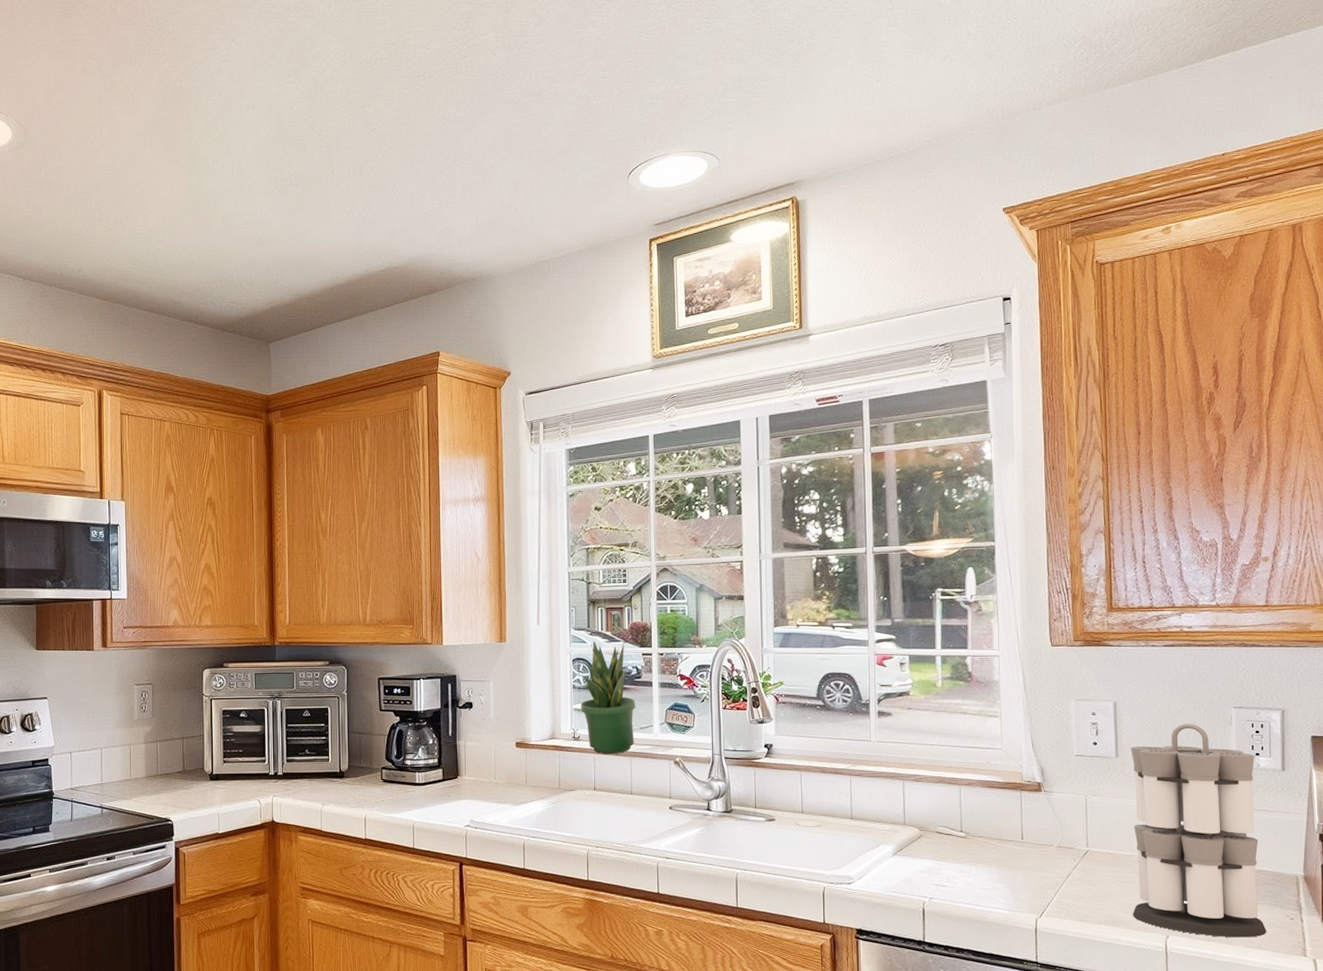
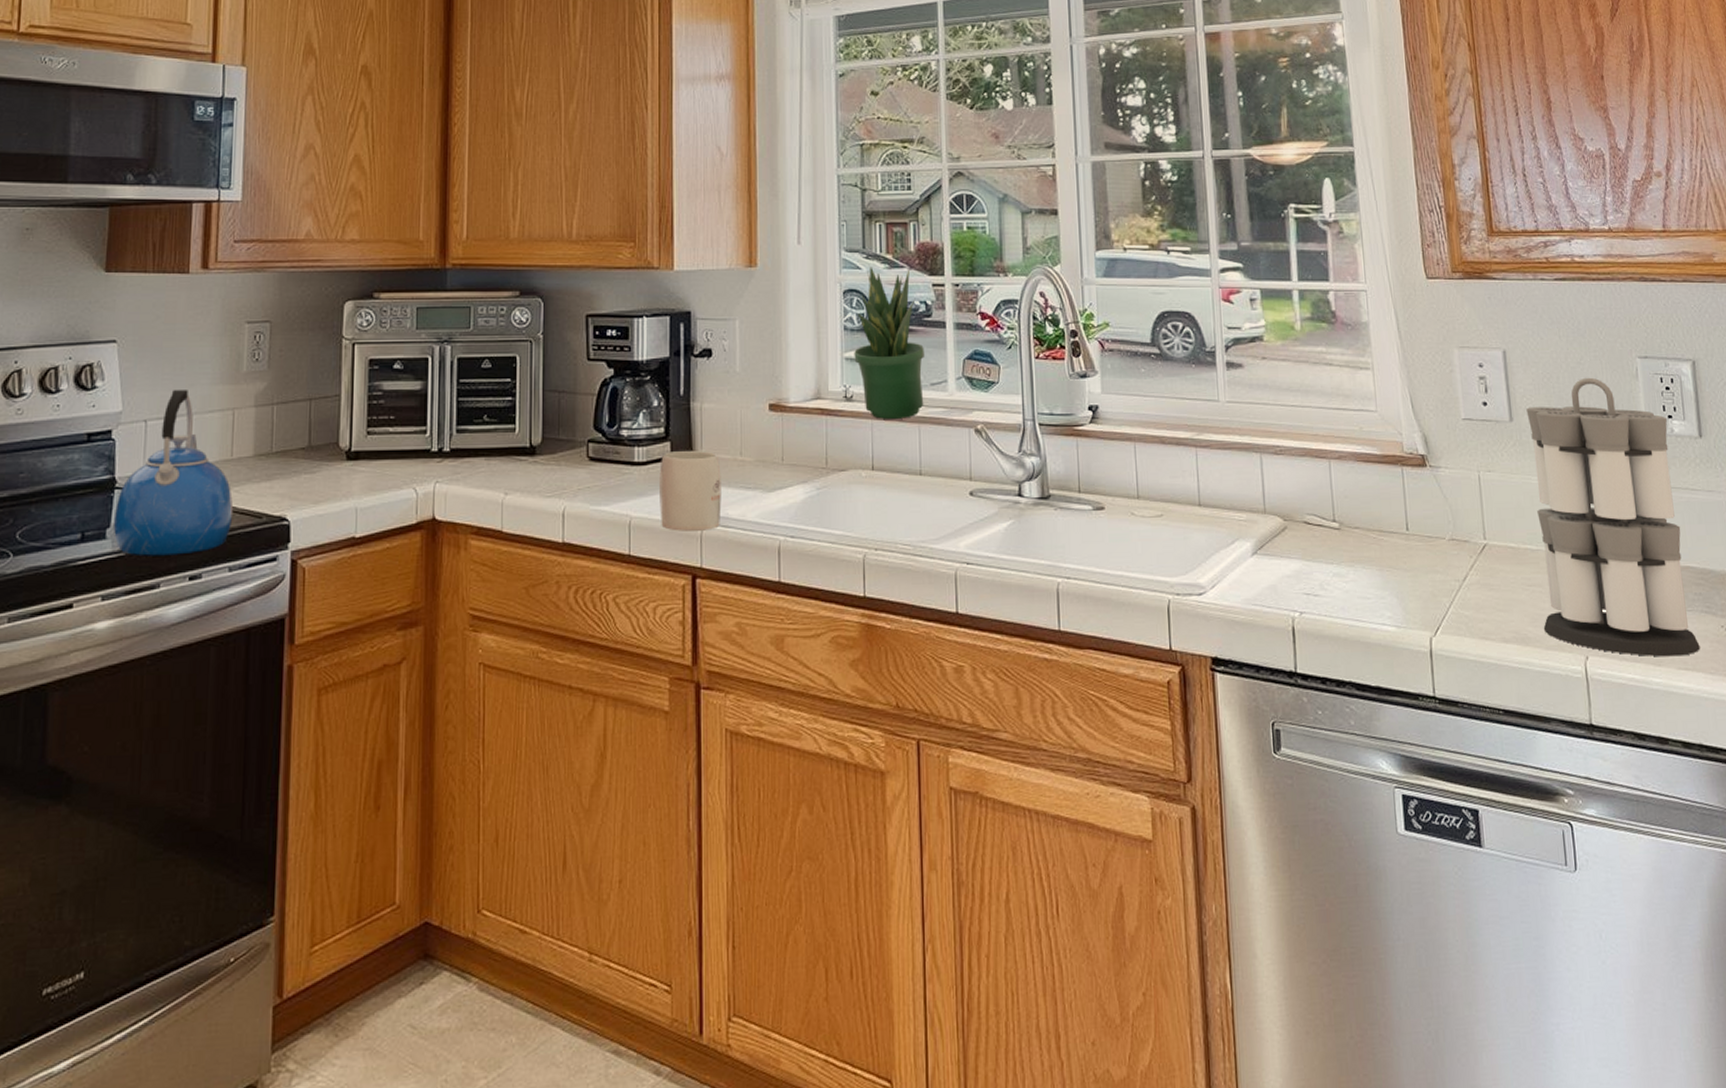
kettle: none [53,732,134,844] -> present [113,390,234,556]
mug: none [435,776,481,833] -> present [659,451,722,533]

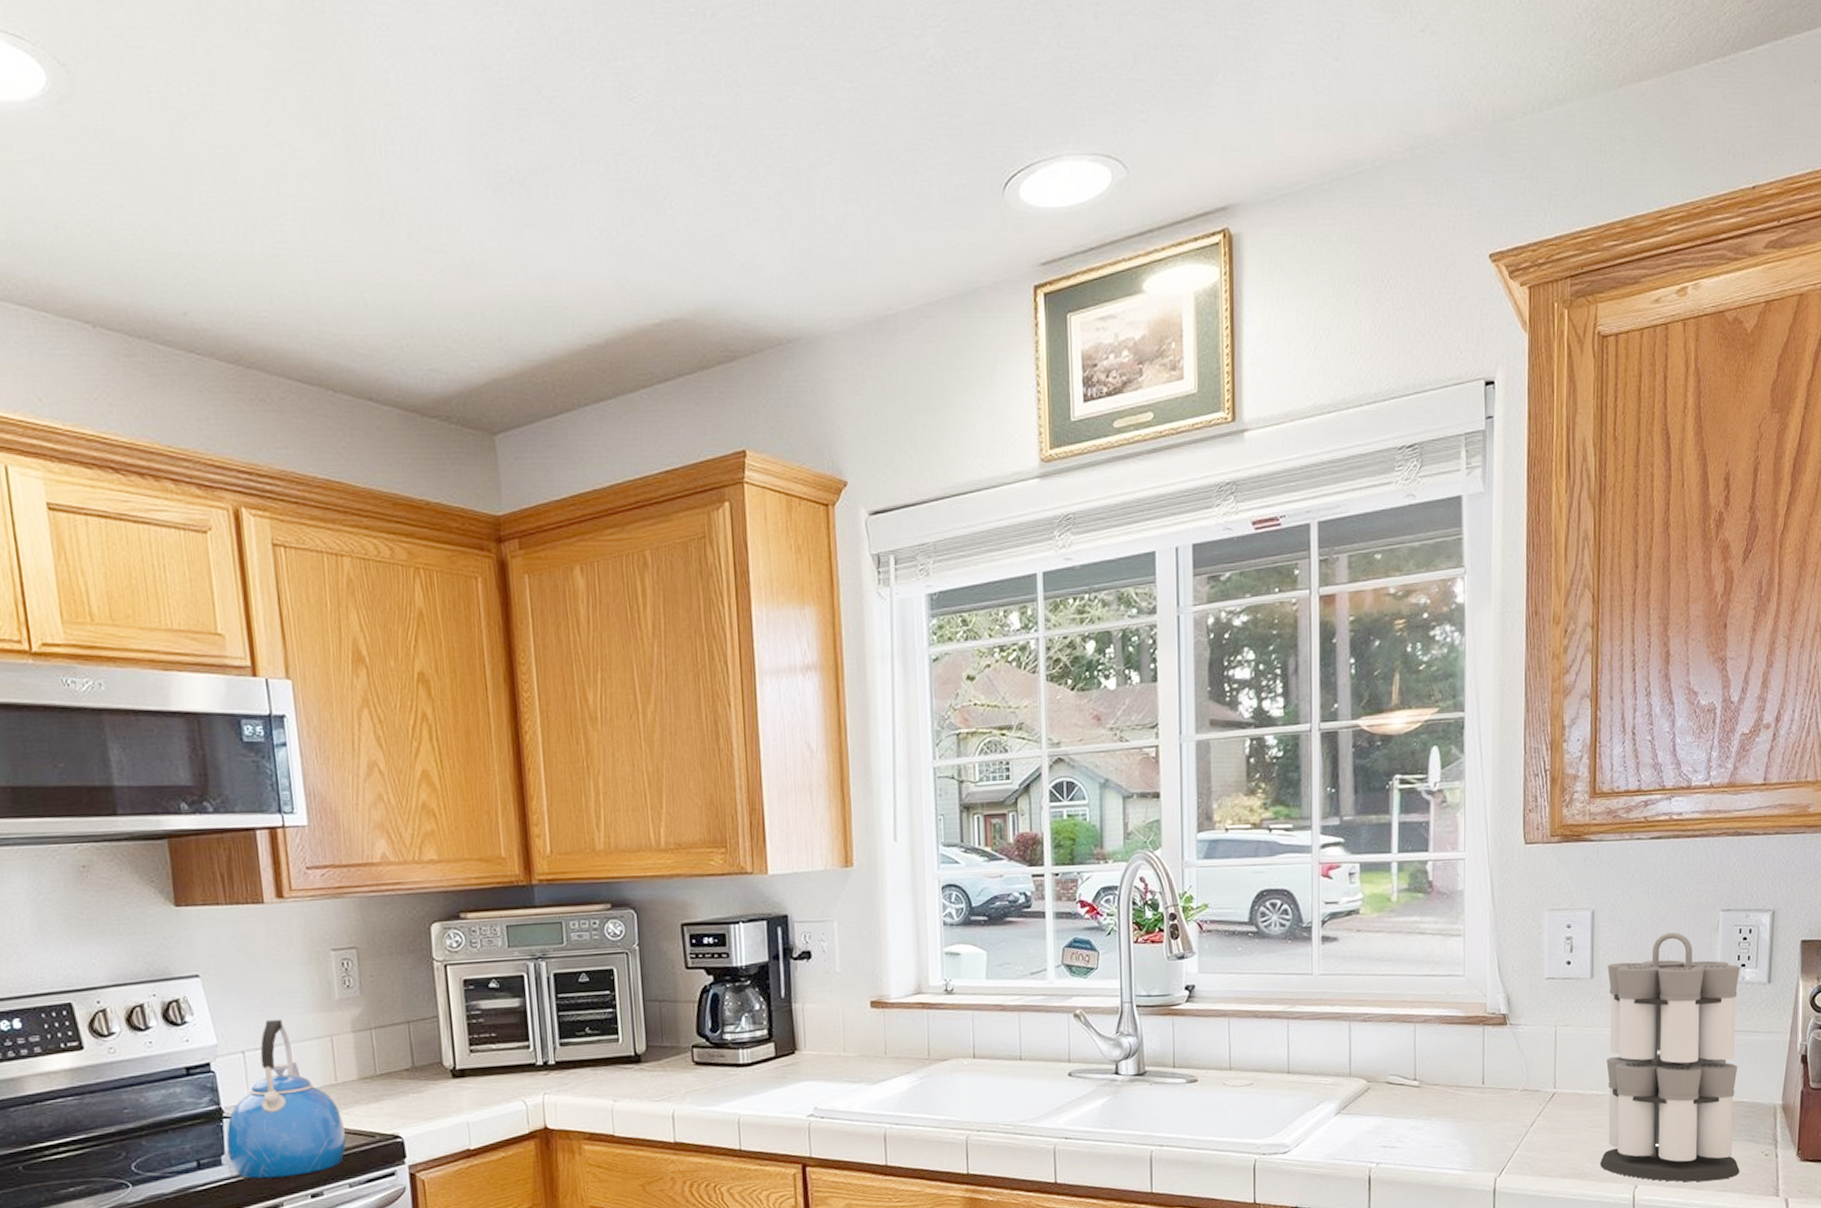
mug: present [659,451,722,533] -> none [765,1049,828,1126]
planter: present [854,267,925,419] -> none [954,860,1025,1010]

